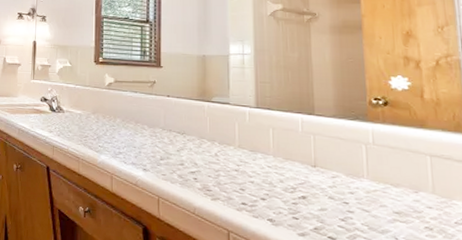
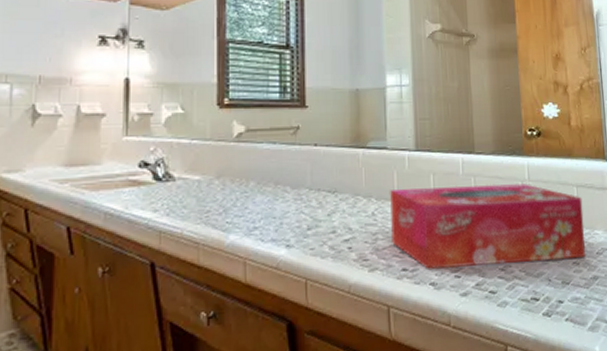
tissue box: none [230,137,442,225] -> present [389,184,586,270]

